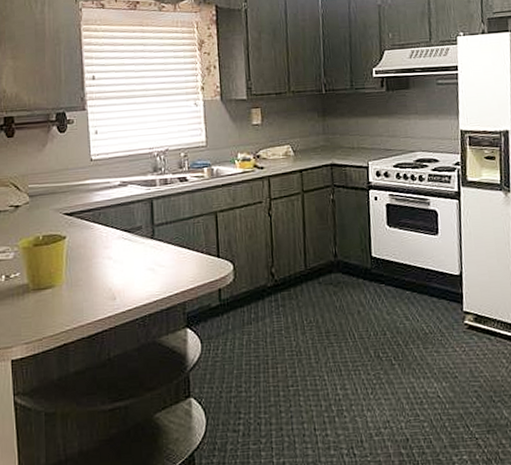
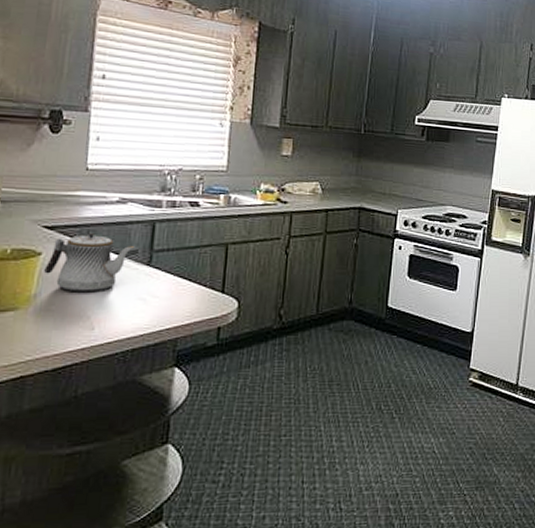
teapot: none [70,215,140,268] -> present [44,233,136,293]

